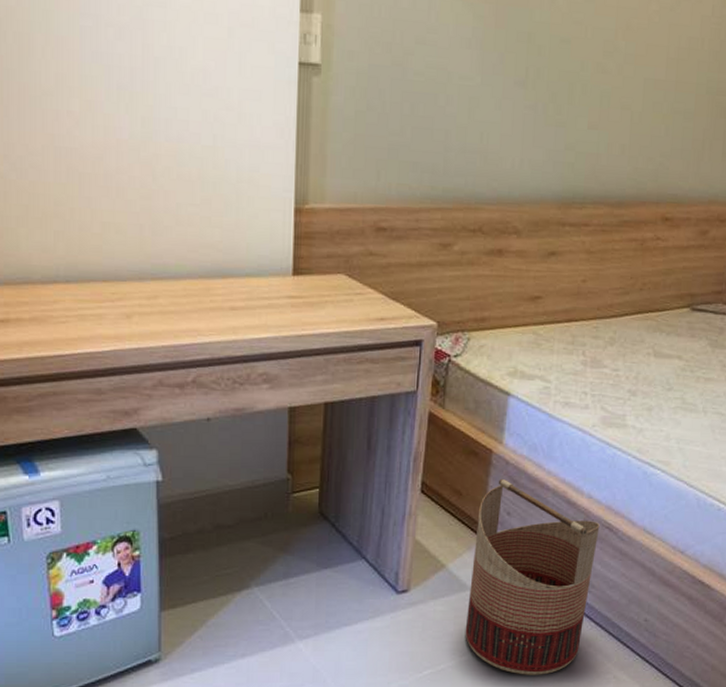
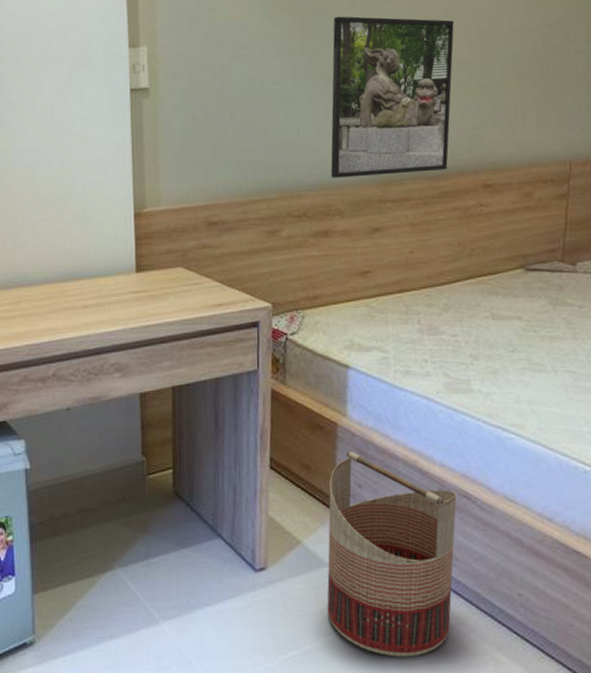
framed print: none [511,10,655,198] -> present [330,16,454,178]

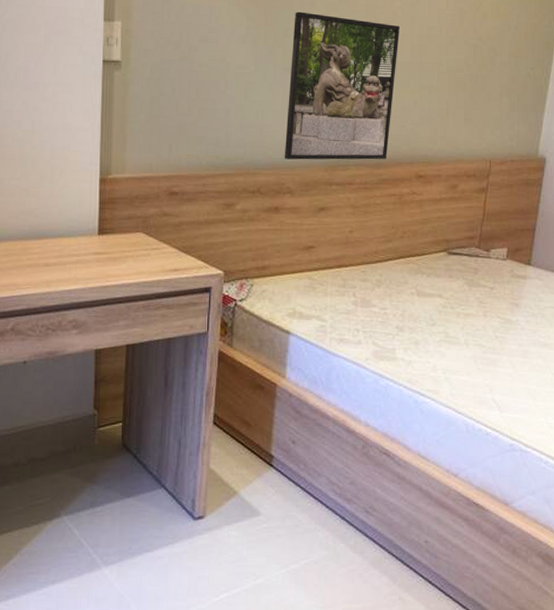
basket: present [327,452,457,657] -> none [258,410,378,598]

